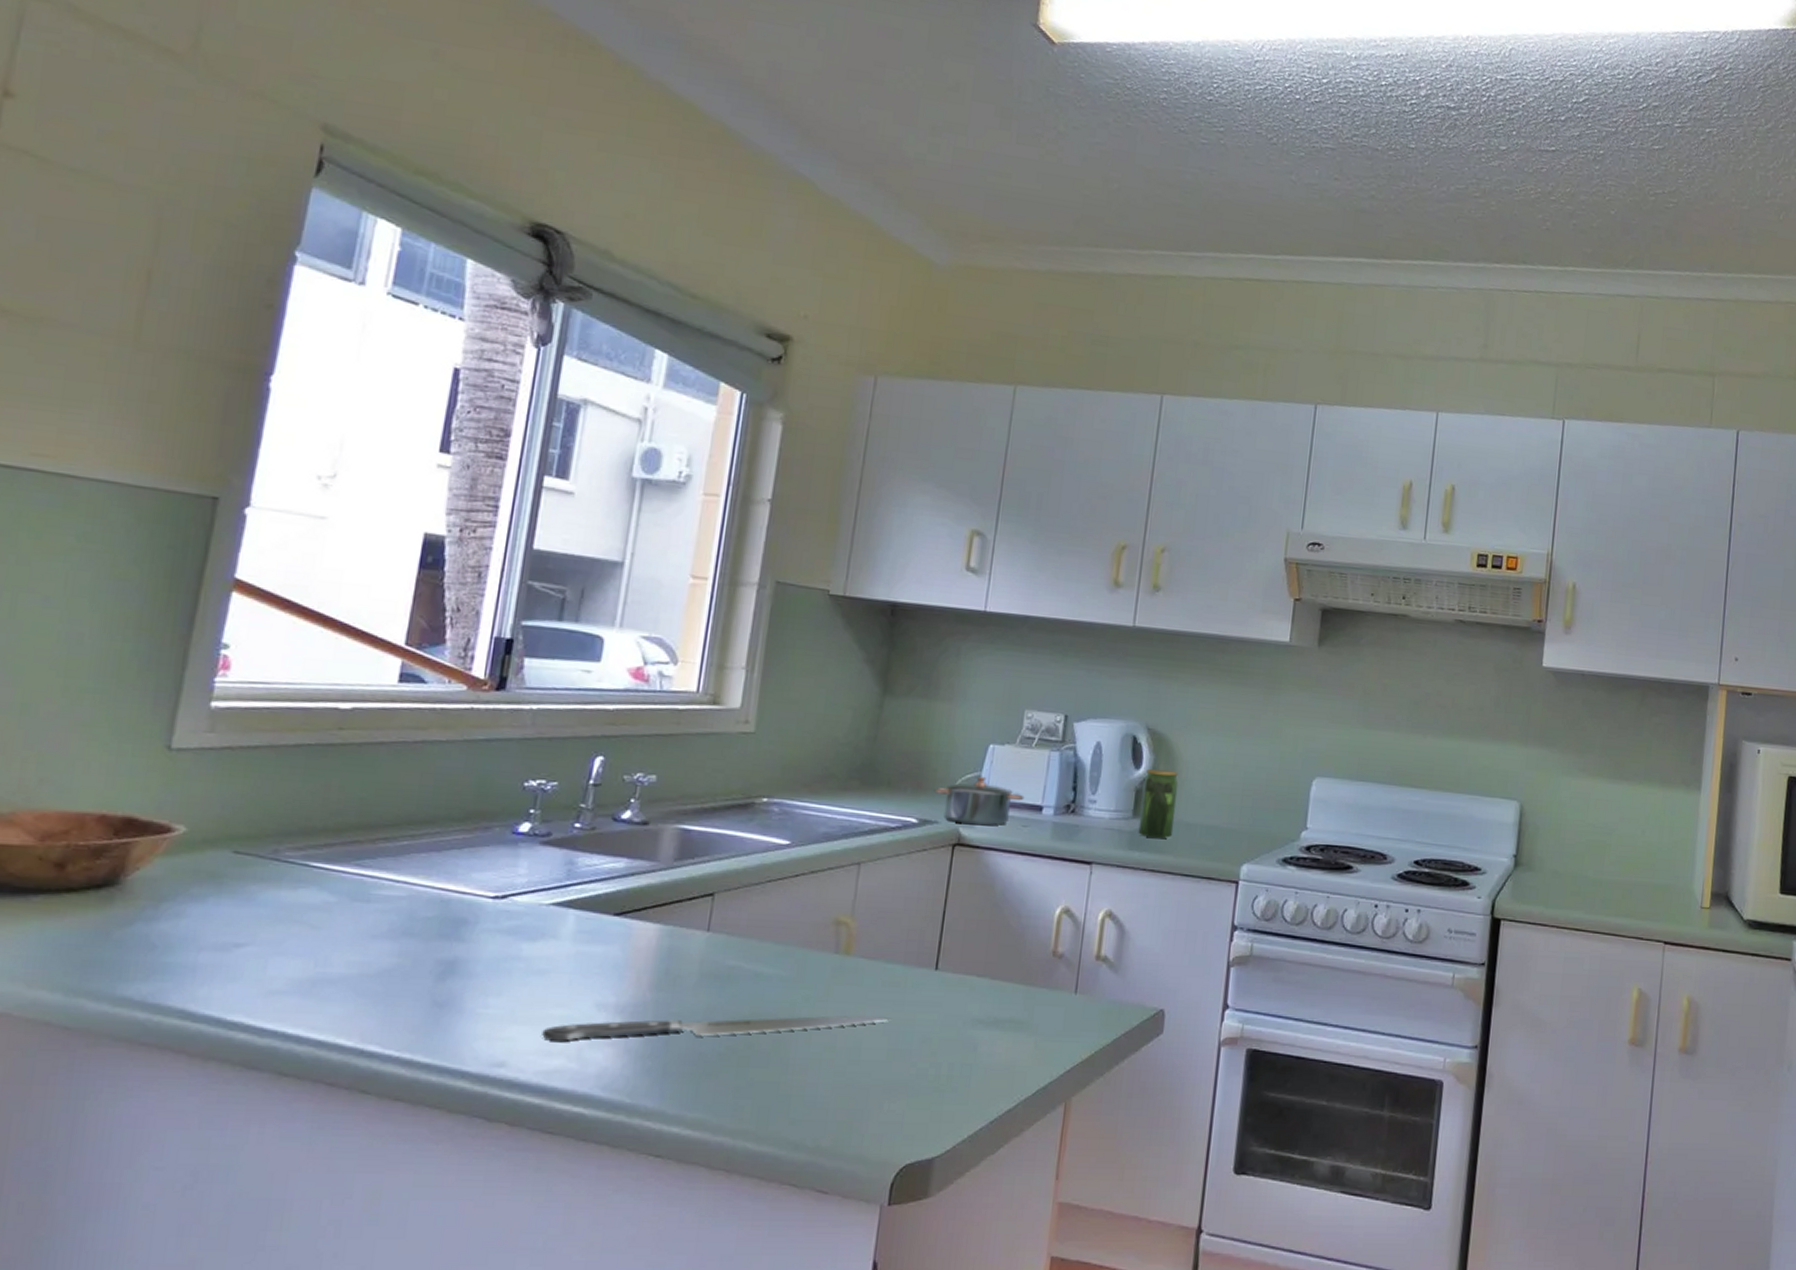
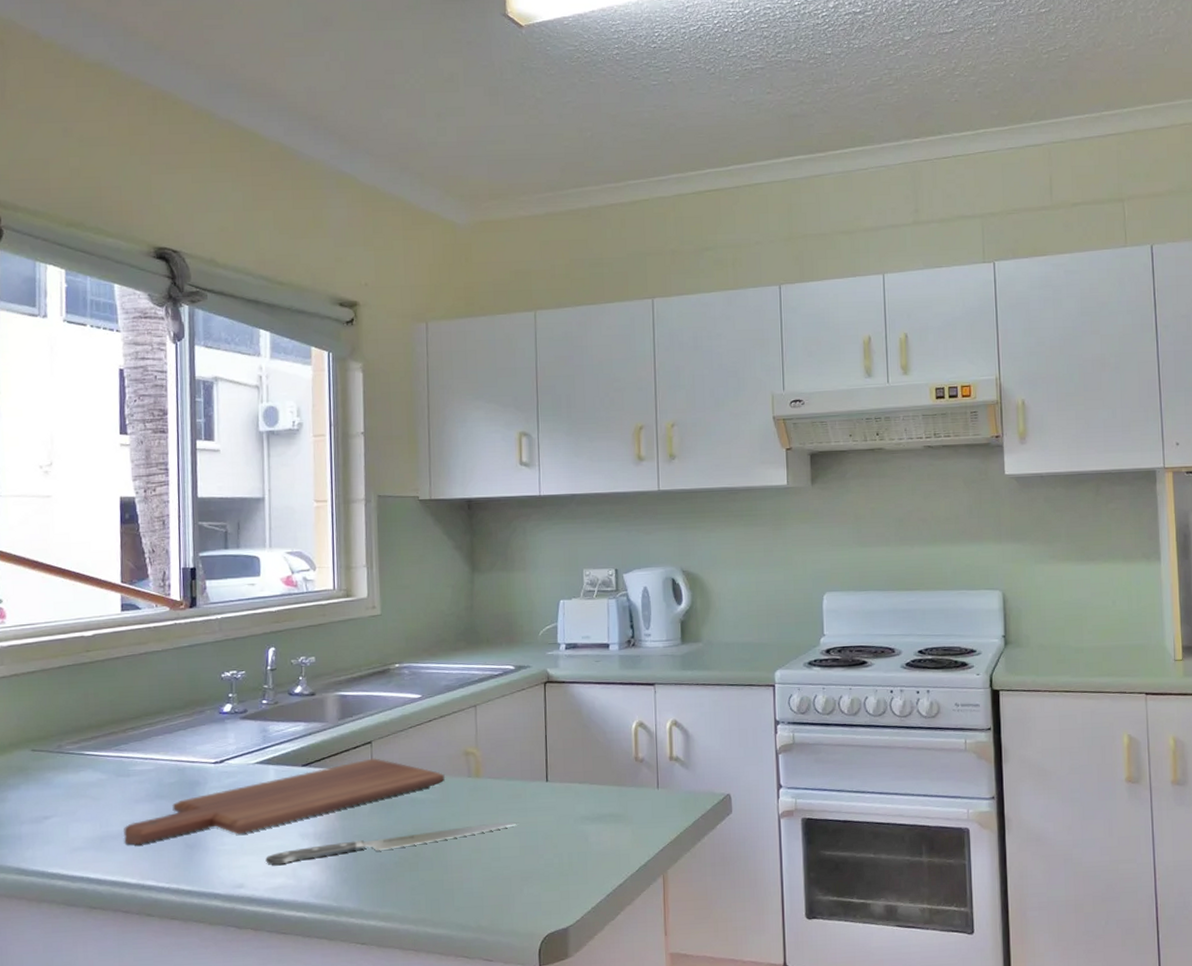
cutting board: none [346,915,806,996] -> present [122,758,446,846]
cooking pot: present [934,776,1025,826] -> none [523,626,594,666]
jar: present [1138,768,1179,838] -> none [686,602,716,658]

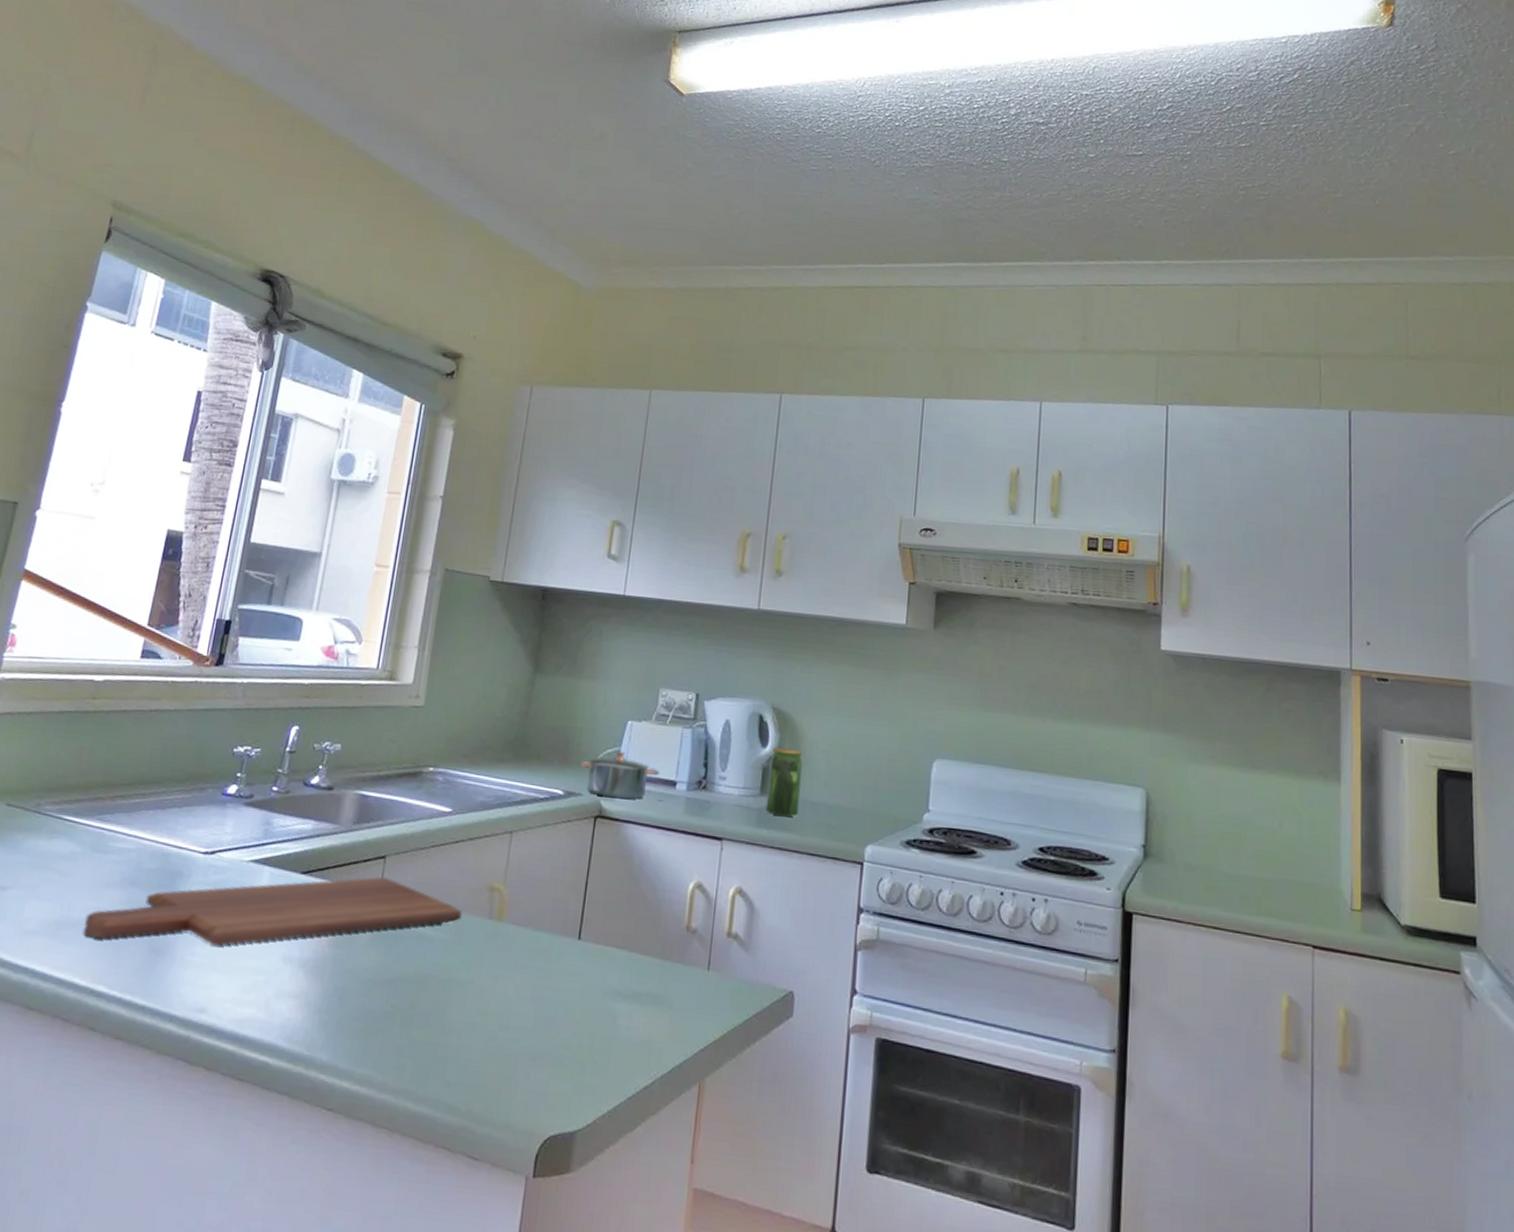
kitchen knife: present [265,821,518,865] -> none [237,974,537,994]
cooking pot: none [523,626,594,666] -> present [578,750,660,800]
jar: none [686,602,716,658] -> present [765,747,803,817]

